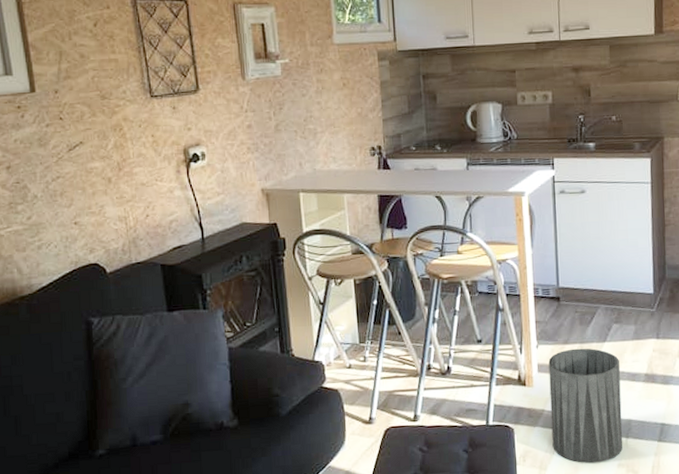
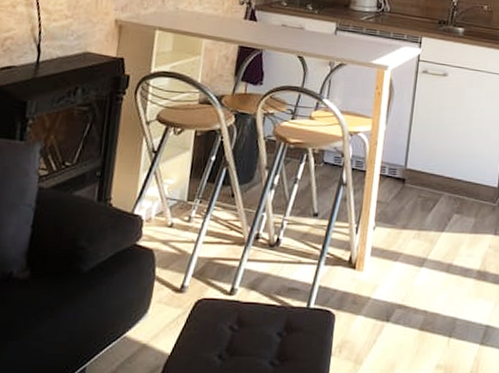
trash can: present [548,348,623,464] -> none [372,235,454,362]

